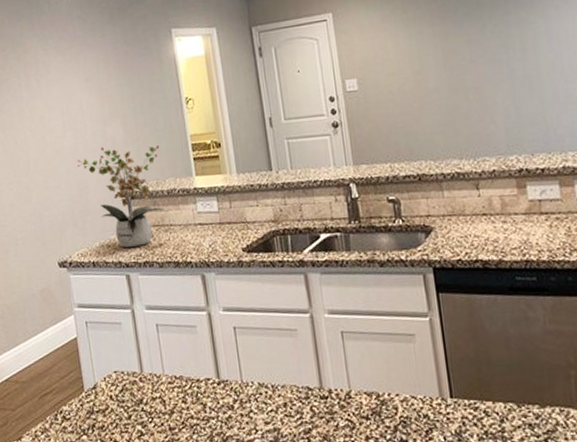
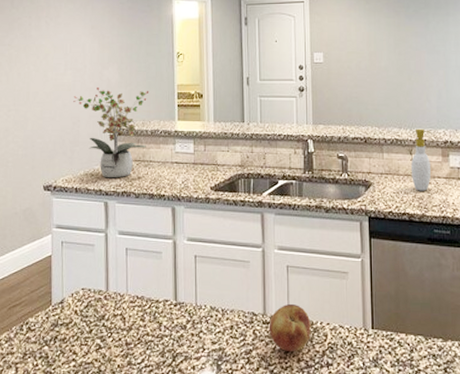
fruit: none [327,374,378,430] -> present [269,303,311,352]
soap bottle: none [479,157,506,233] -> present [411,128,432,191]

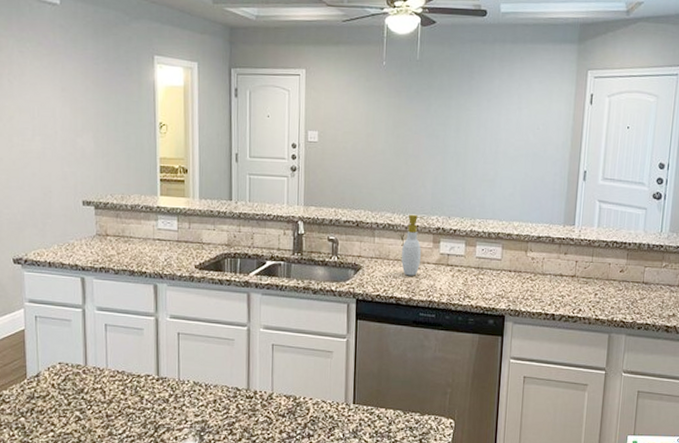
potted plant: present [73,86,149,178] -> none [43,155,129,254]
fruit: present [269,303,311,352] -> none [252,380,294,425]

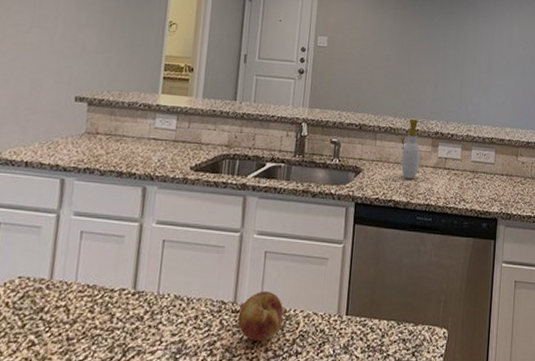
fruit: none [252,380,294,425] -> present [237,291,284,342]

